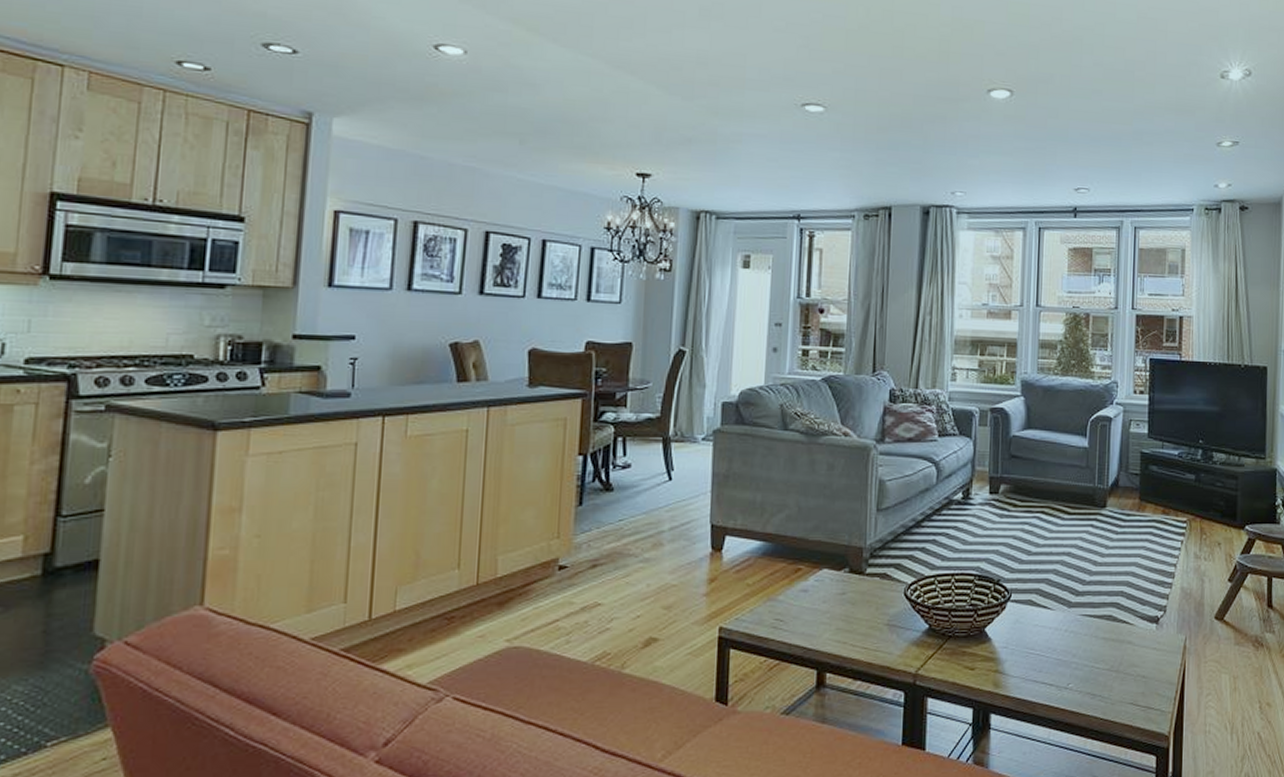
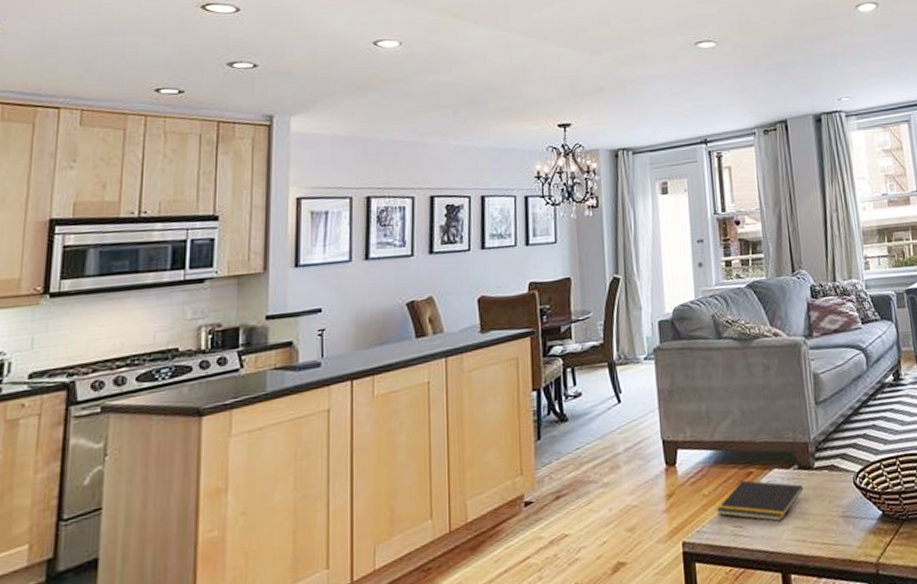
notepad: none [758,575,852,621] -> present [716,480,804,522]

